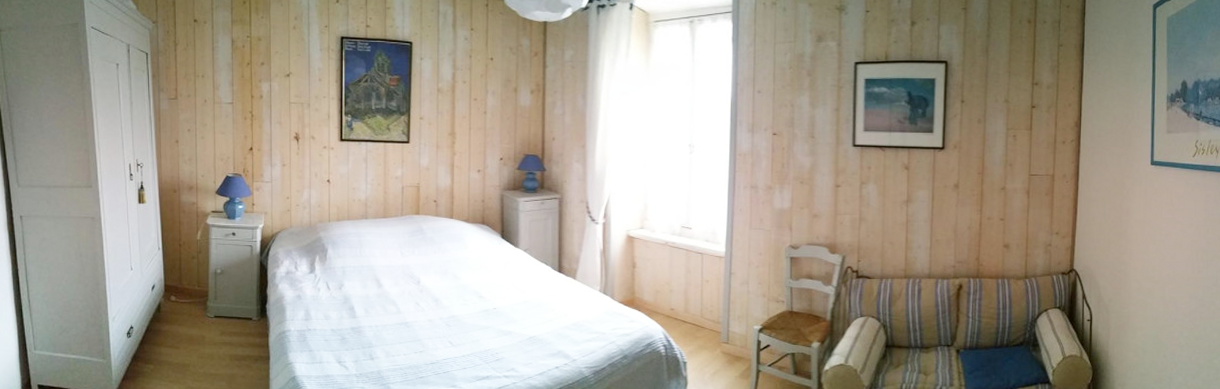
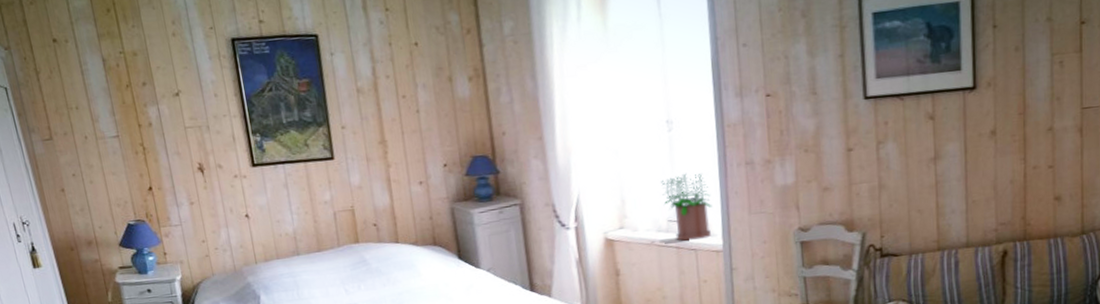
potted plant: none [679,189,720,245] -> present [661,173,712,241]

